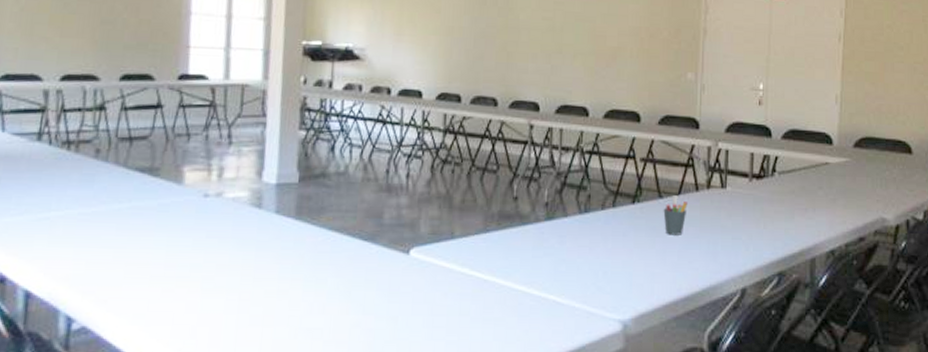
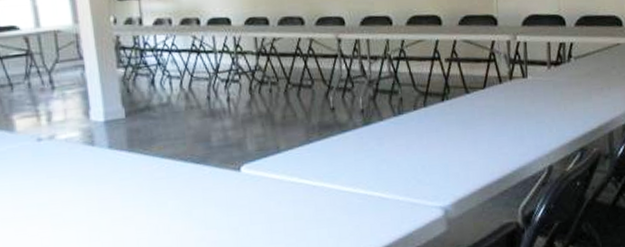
pen holder: present [663,196,688,235] -> none [471,90,493,126]

